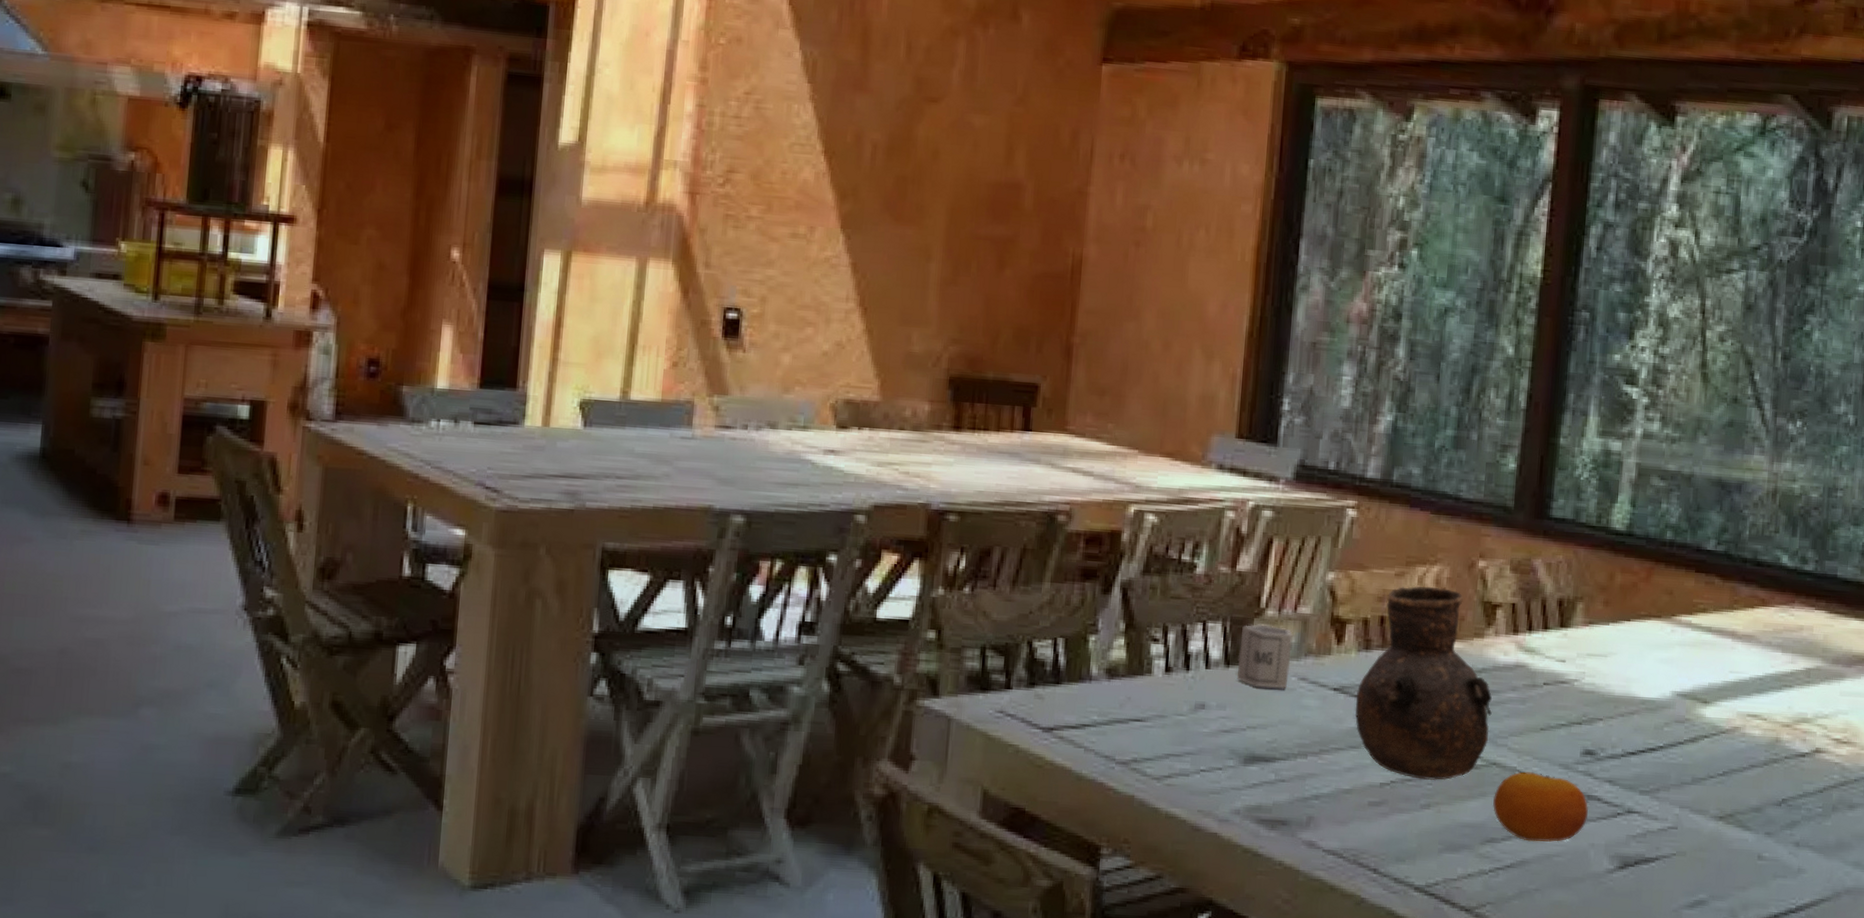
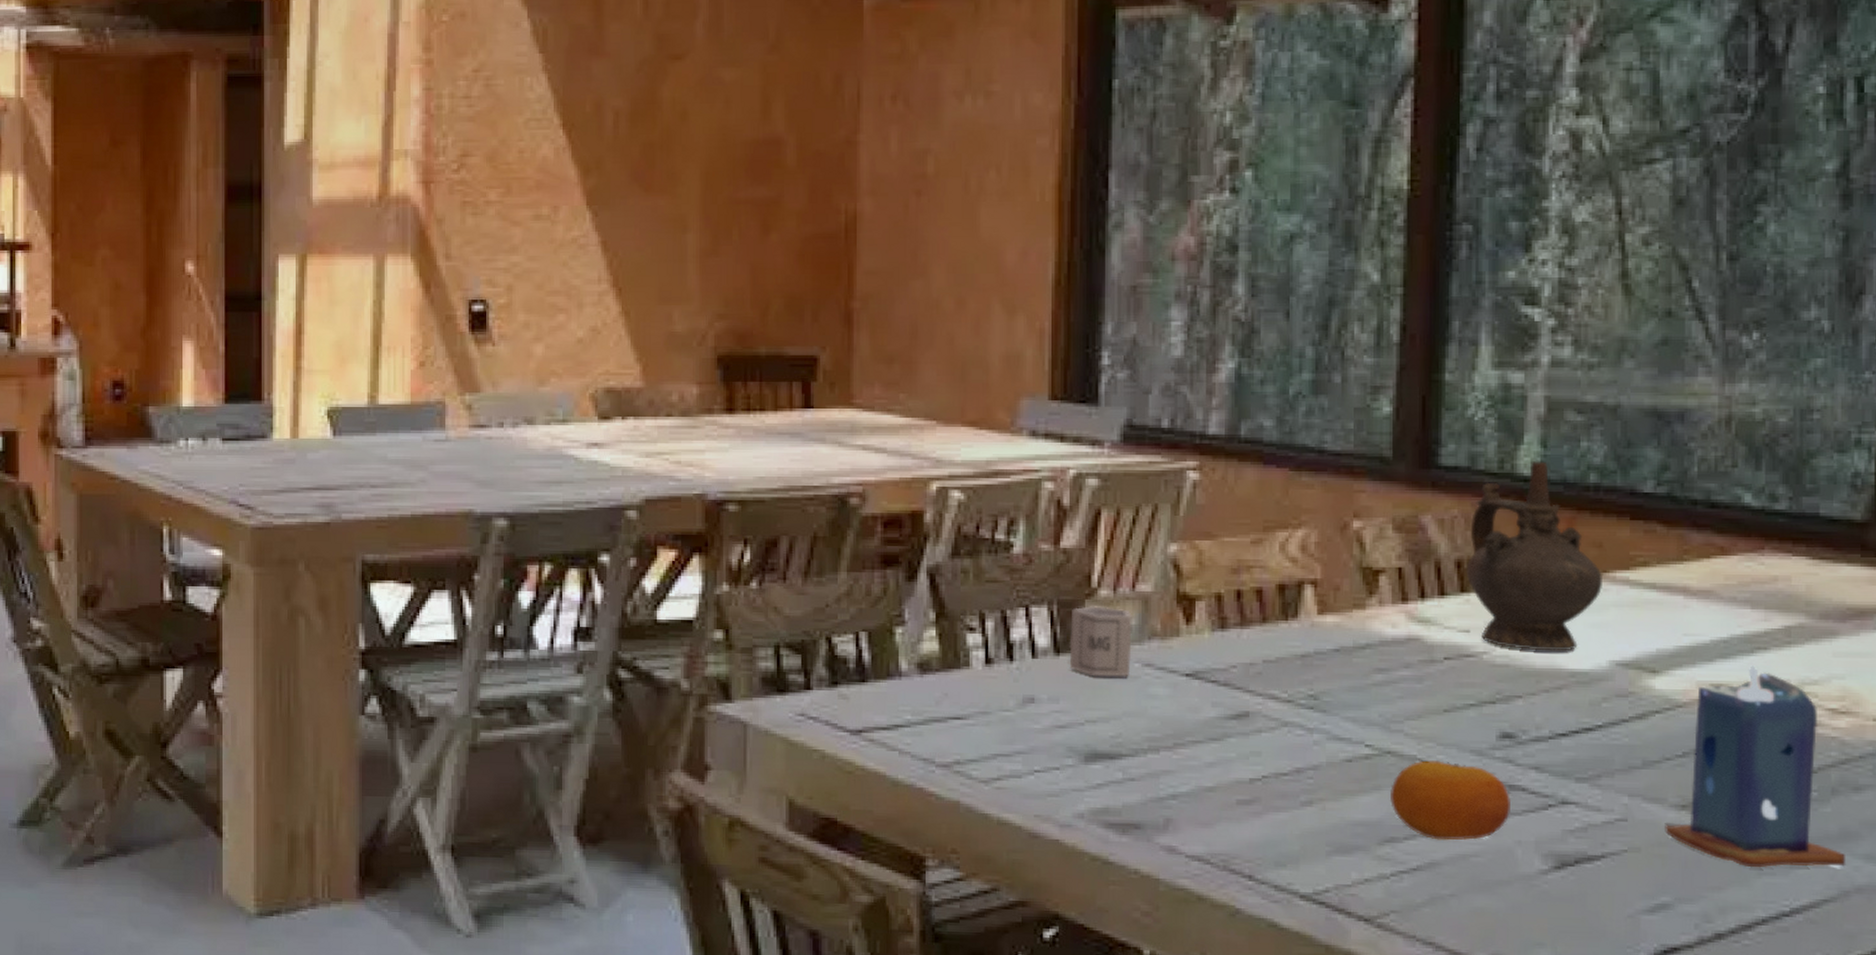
vase: present [1355,586,1493,781] -> none [1213,553,1381,774]
ceremonial vessel: none [1565,518,1671,682] -> present [1465,461,1602,652]
candle: none [1705,700,1840,872] -> present [1665,665,1846,868]

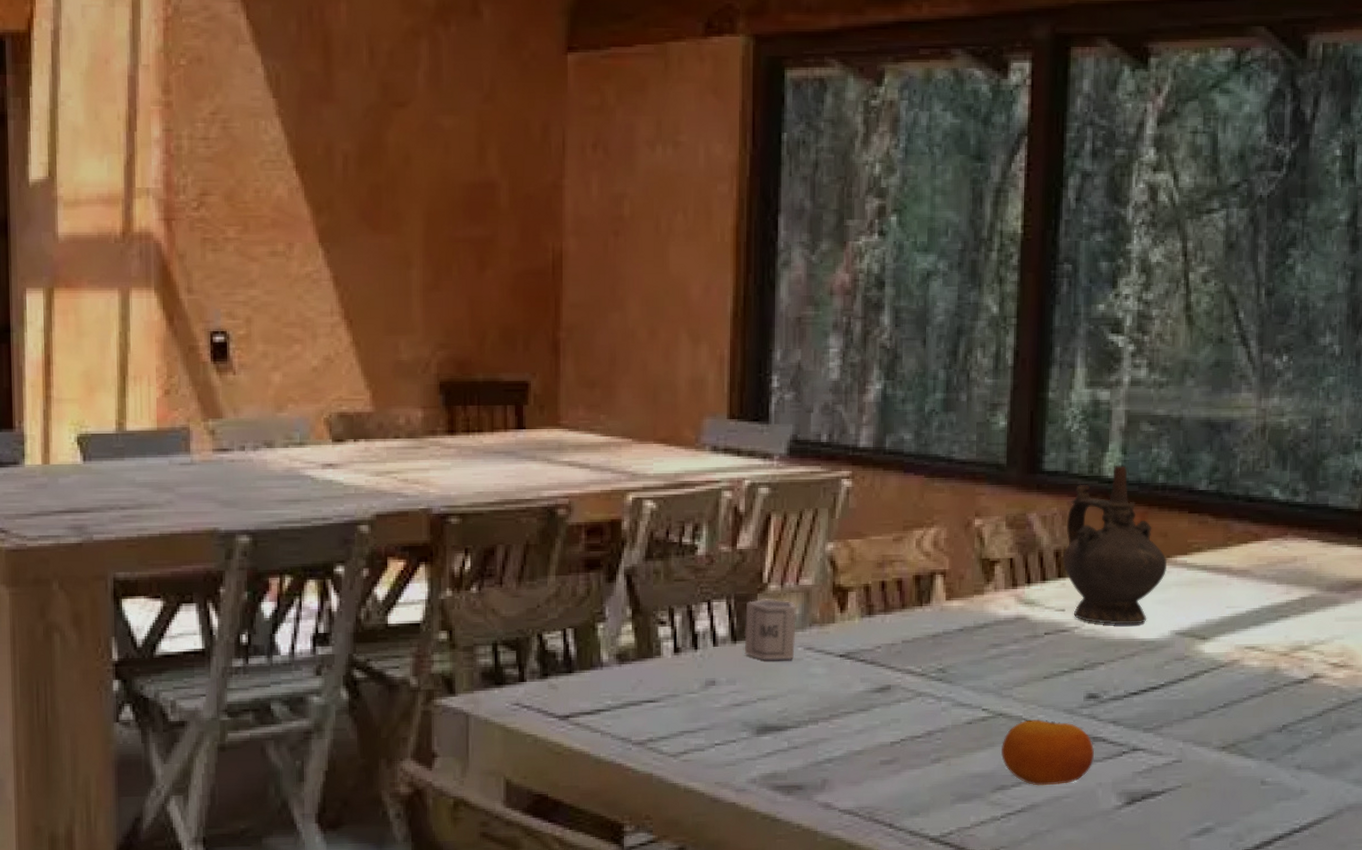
candle: present [1665,665,1846,868] -> none [1209,630,1341,795]

